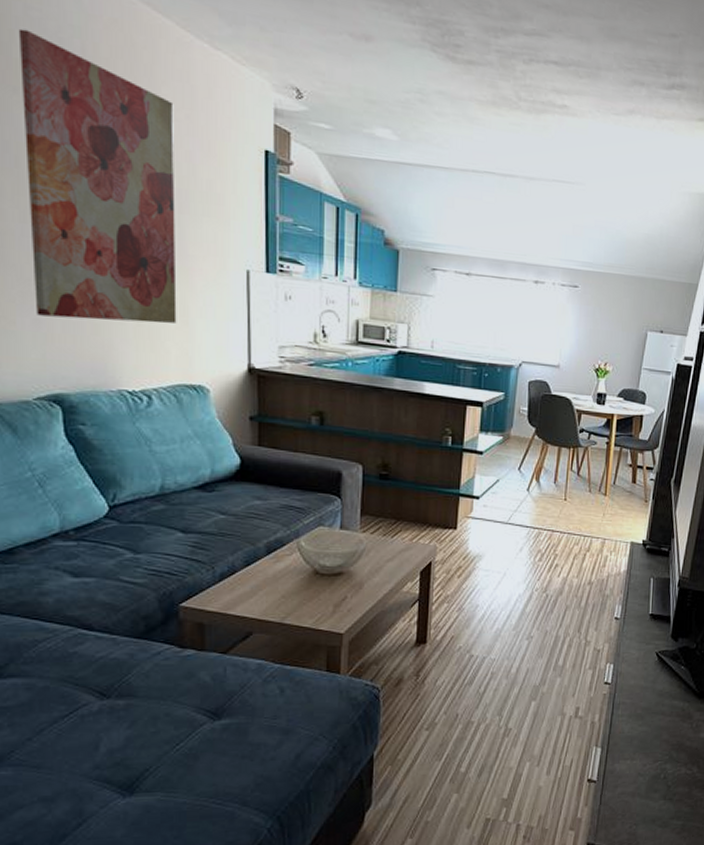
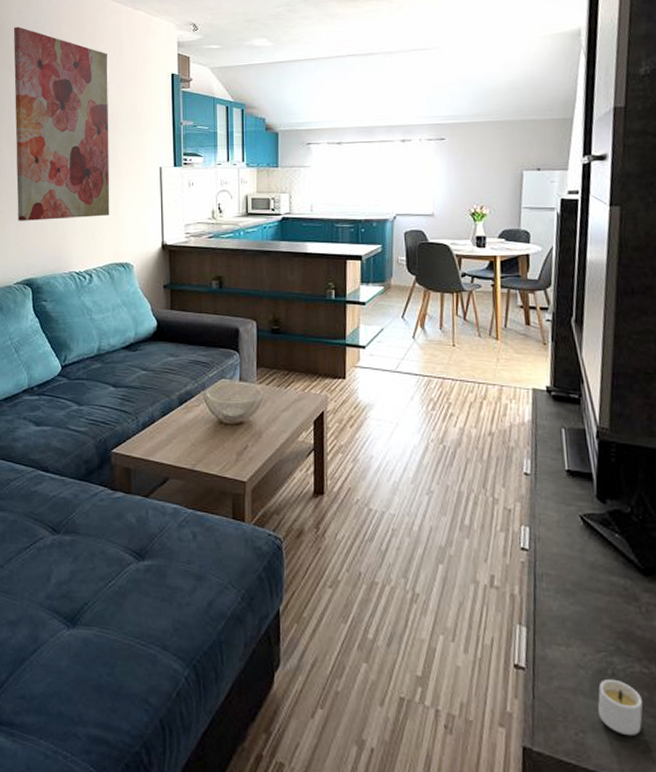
candle: none [650,782,683,822] -> present [598,680,643,735]

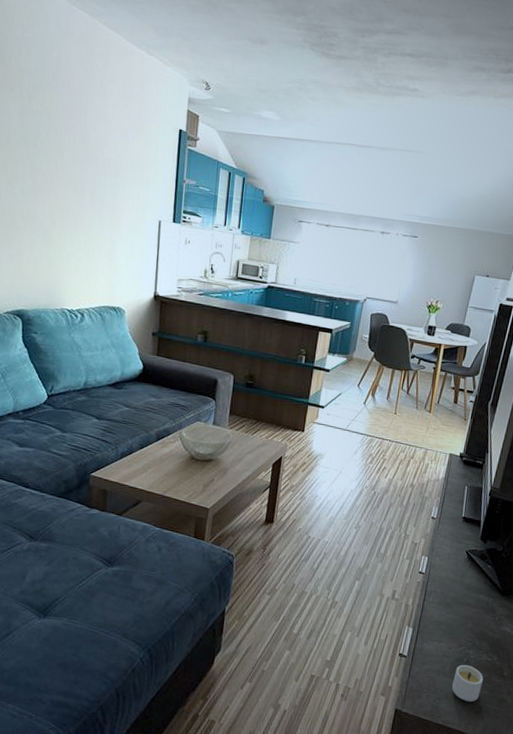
wall art: present [13,26,110,221] -> none [11,46,117,260]

